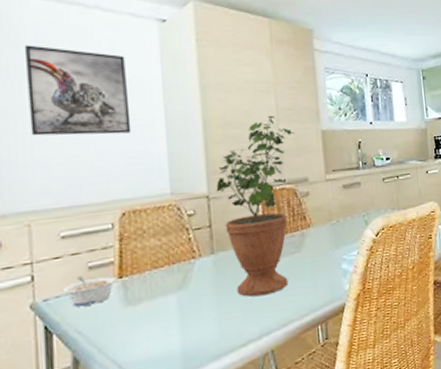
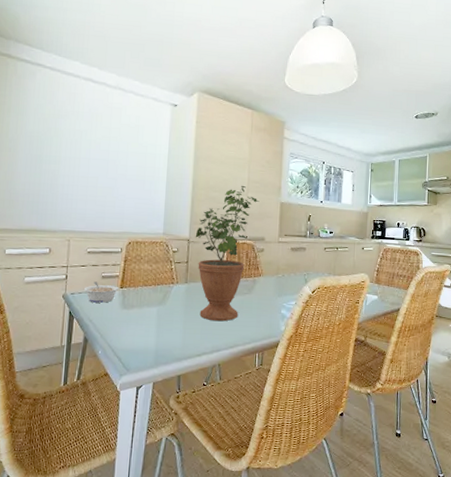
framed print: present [24,45,132,136] -> none [78,115,145,185]

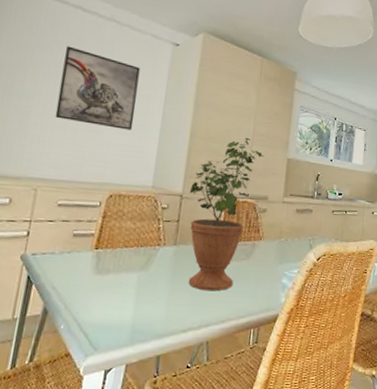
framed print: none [78,115,145,185] -> present [55,46,140,131]
legume: present [83,281,119,303] -> none [48,240,94,267]

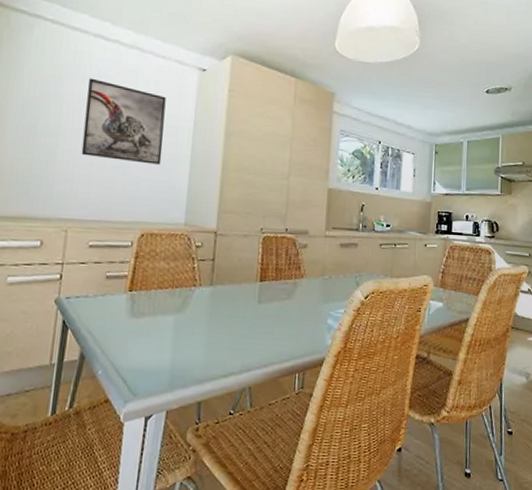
potted plant: present [188,137,265,291] -> none [224,167,303,334]

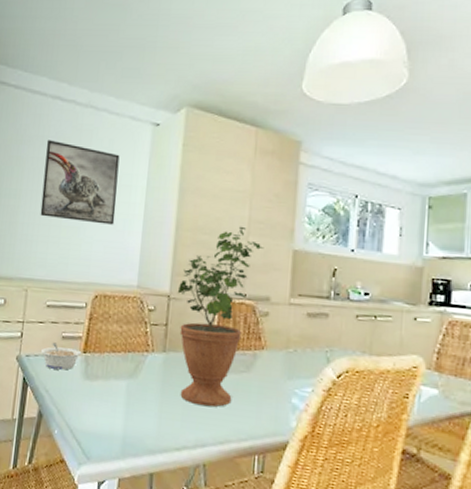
legume: none [82,282,128,310] -> present [40,342,82,370]
potted plant: none [224,167,303,334] -> present [177,226,264,407]

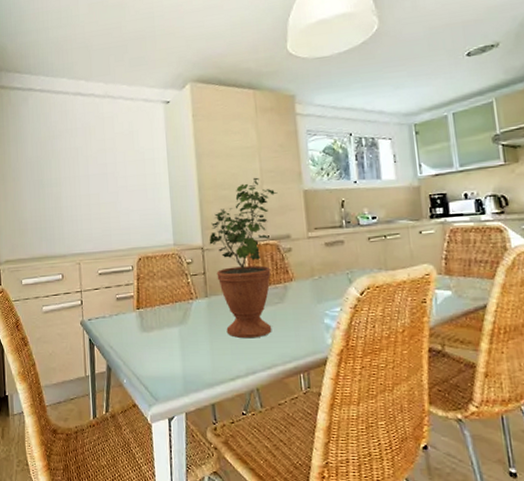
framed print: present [40,139,120,225] -> none [75,131,145,198]
legume: present [40,342,82,370] -> none [100,304,136,327]

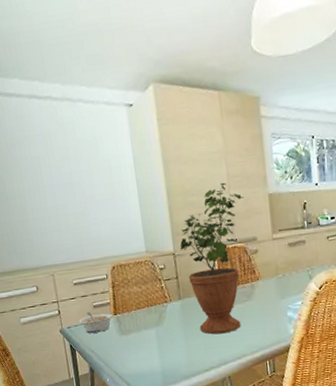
legume: none [100,304,136,327] -> present [78,312,113,333]

